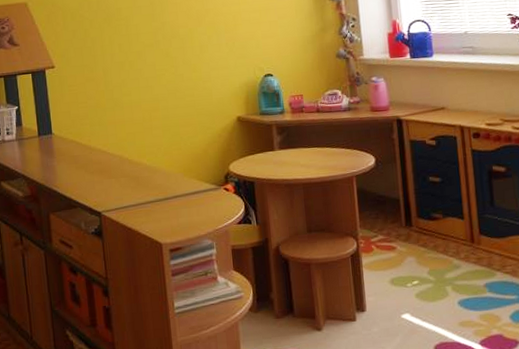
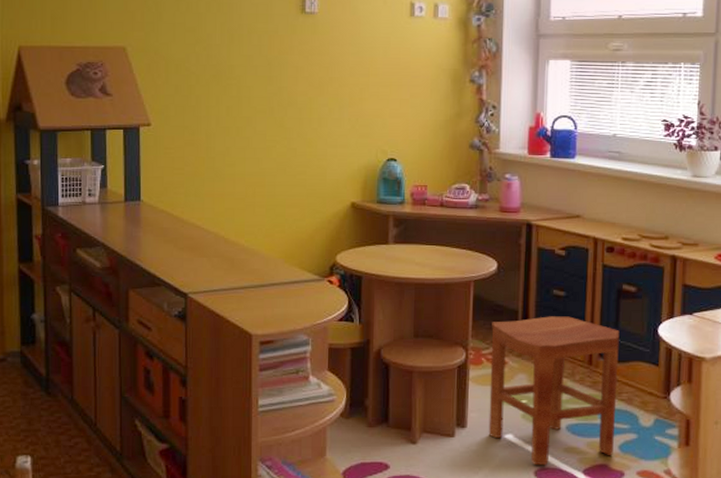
stool: none [377,200,506,341] -> present [488,316,620,466]

